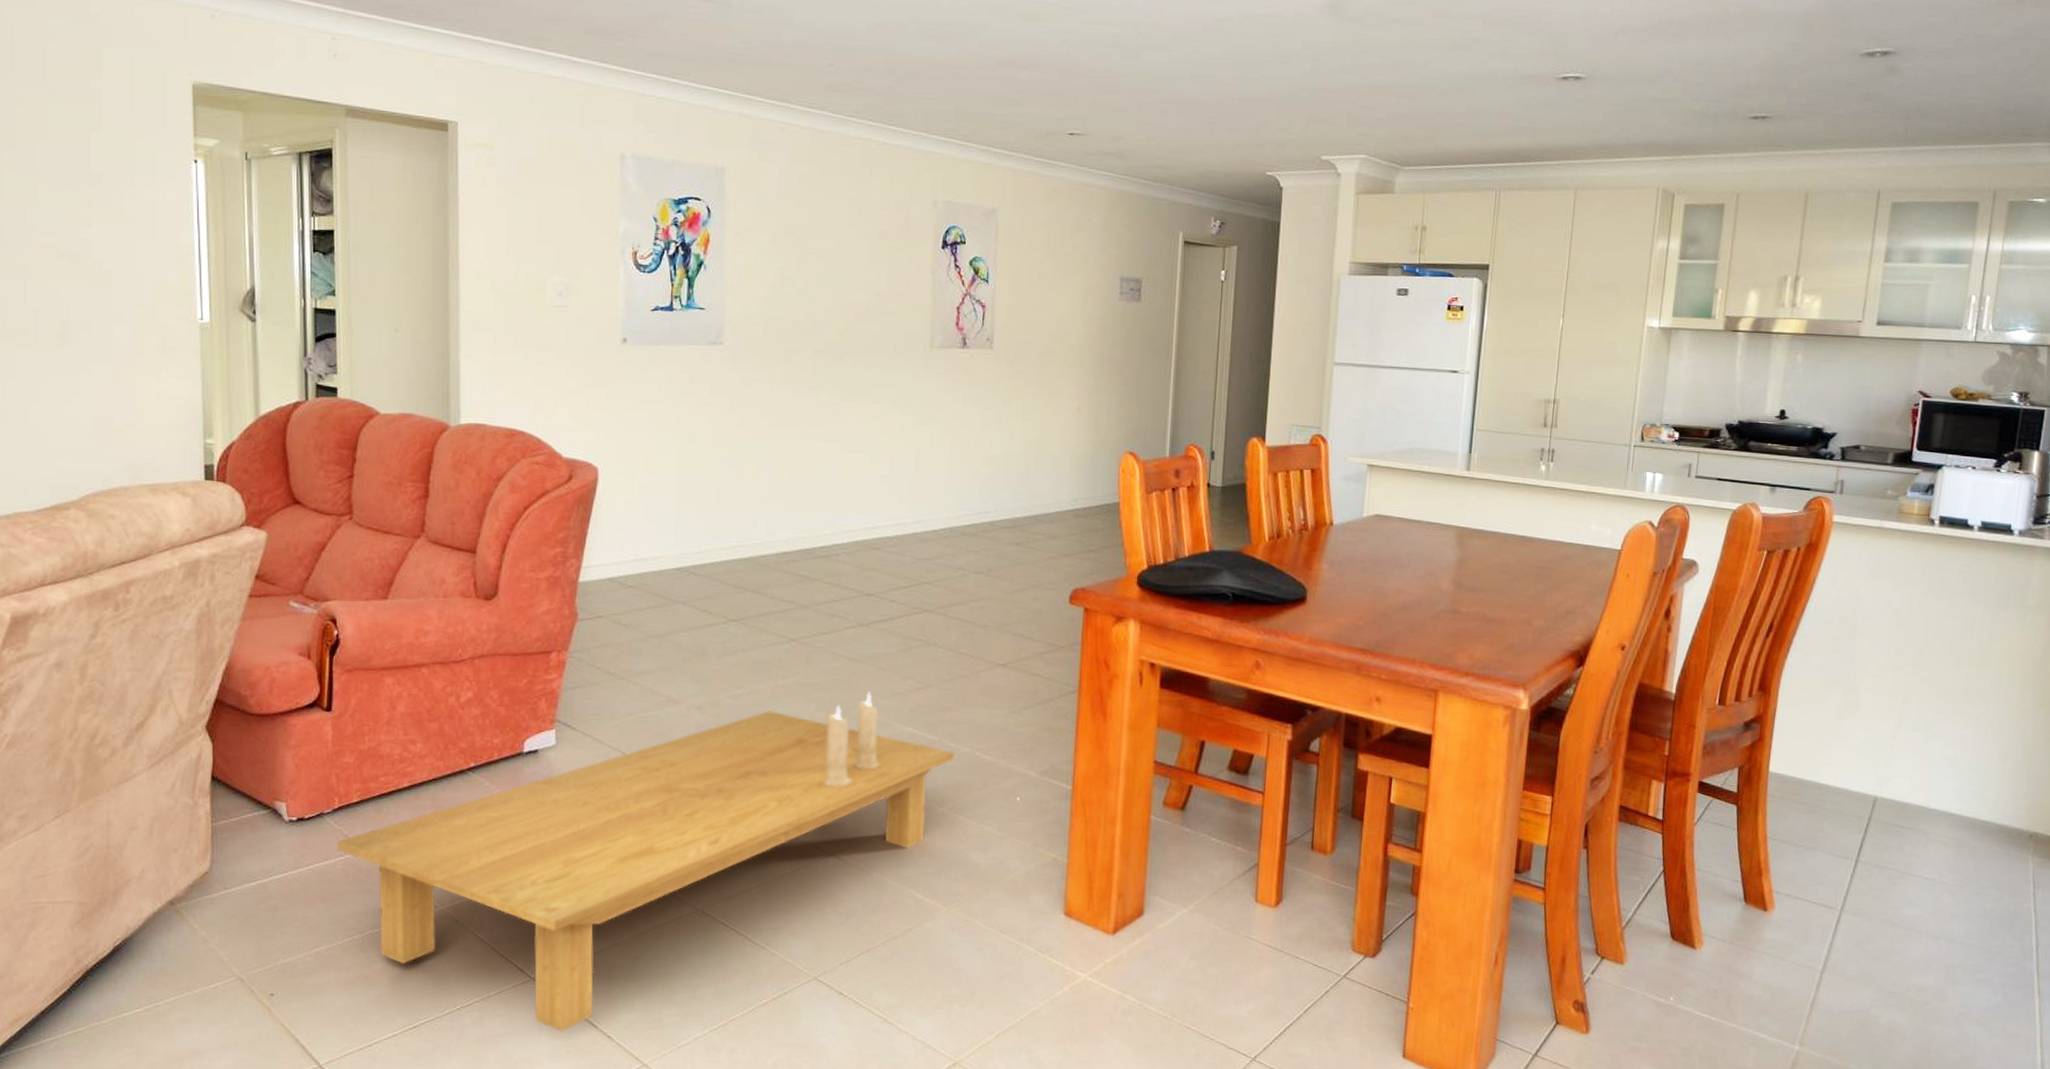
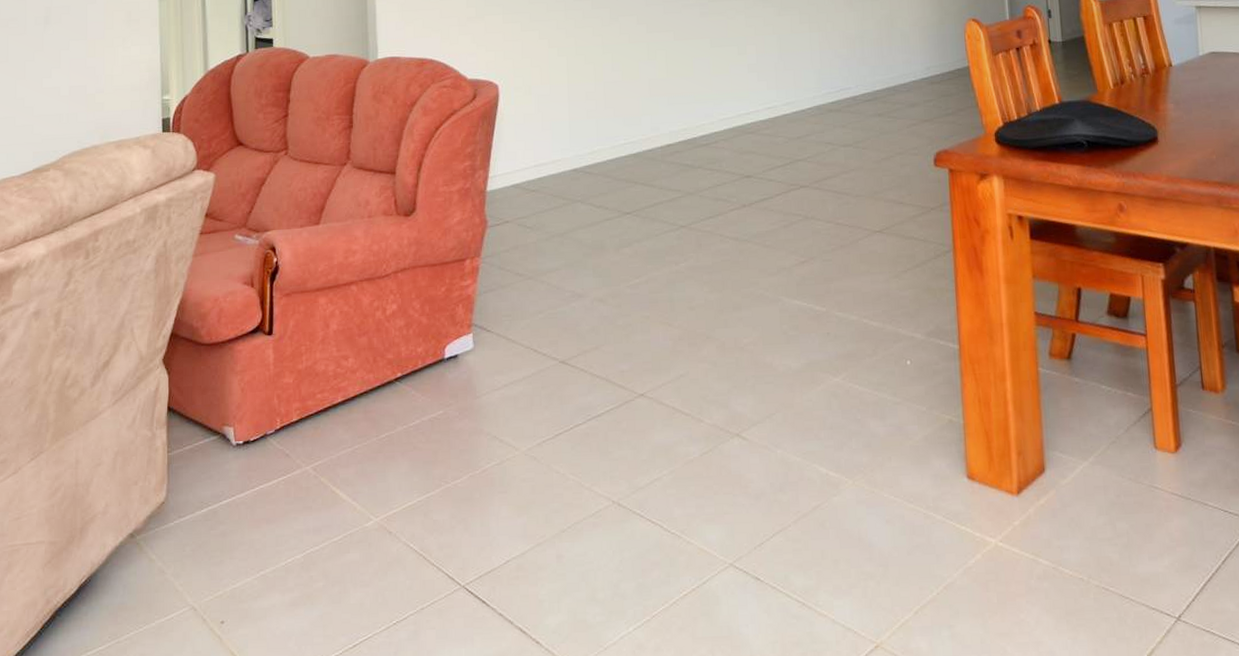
coffee table: present [337,711,954,1032] -> none [279,296,843,641]
candle: present [822,691,881,787] -> none [720,269,775,367]

